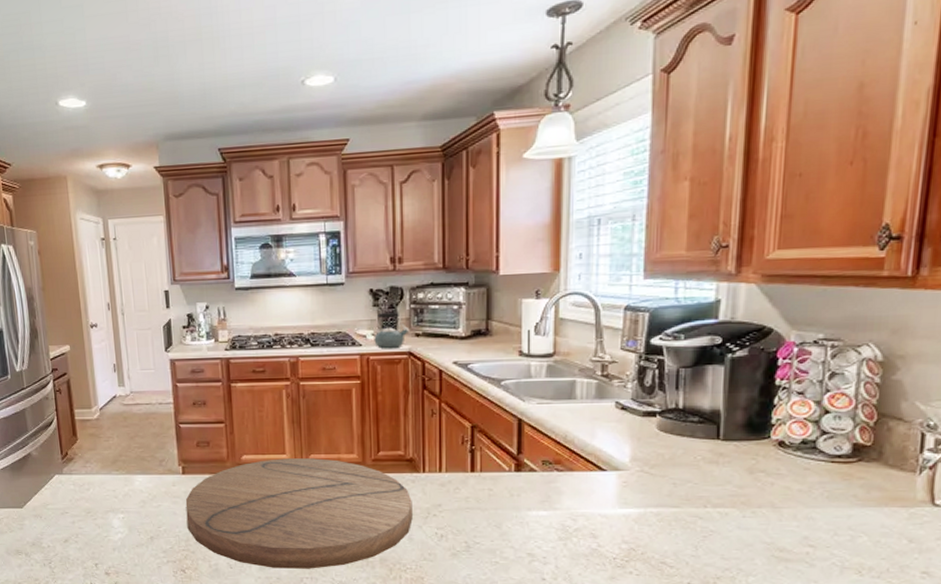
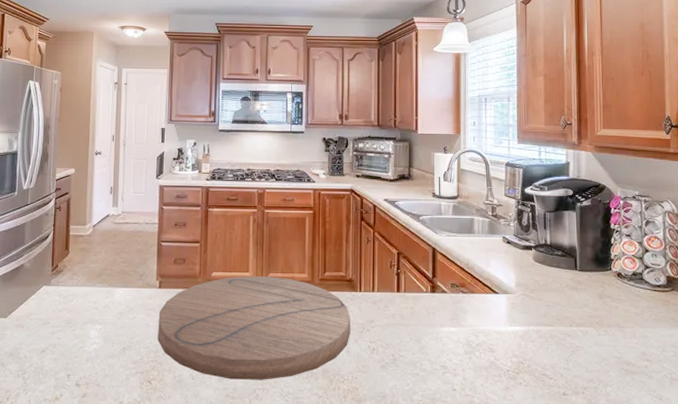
kettle: present [374,313,410,349] -> none [325,157,352,186]

